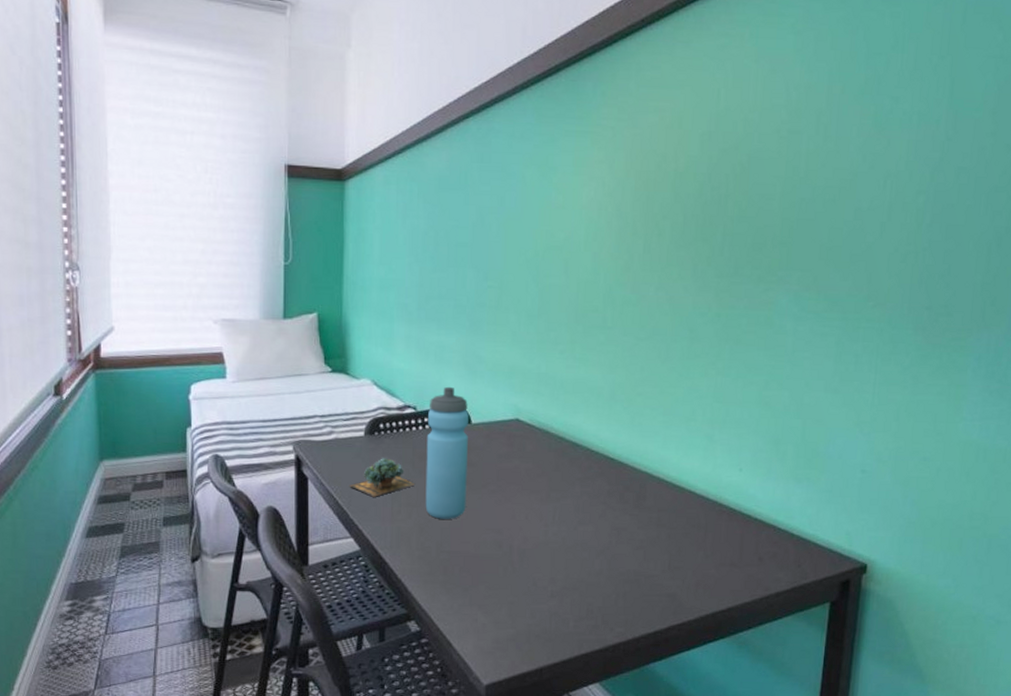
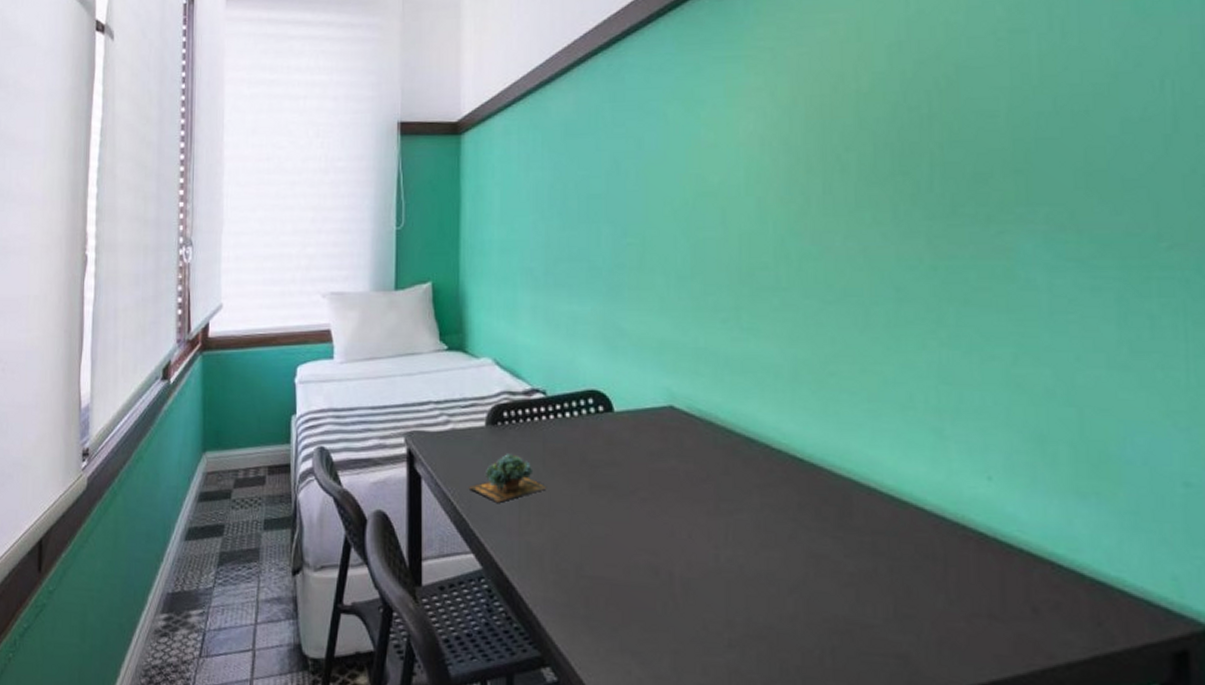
water bottle: present [425,386,469,519] -> none [559,365,611,534]

